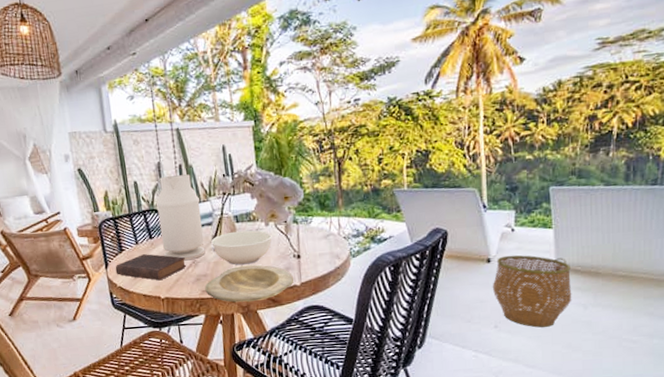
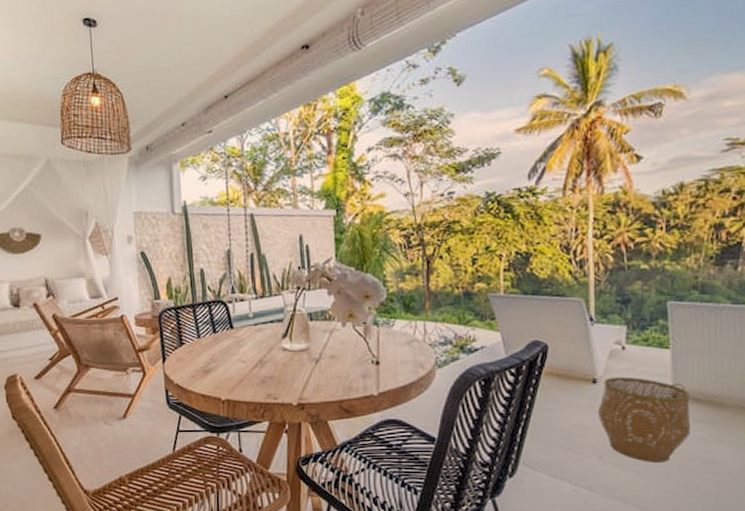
book: present [115,254,187,281] -> none [173,349,252,380]
water jug: present [155,174,205,261] -> none [222,264,274,360]
plate: present [205,265,294,303] -> none [270,369,371,410]
bowl: present [211,230,272,265] -> none [281,330,349,368]

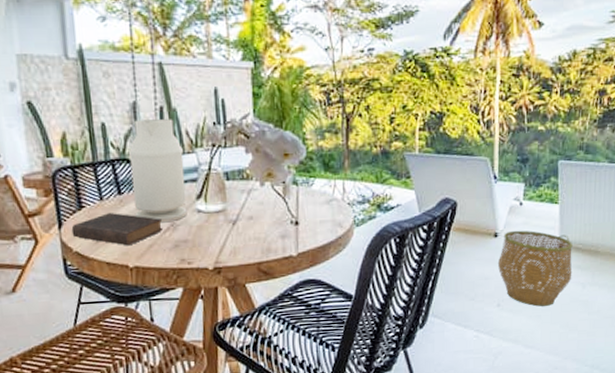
book: none [173,349,252,380] -> present [71,213,164,246]
water jug: none [222,264,274,360] -> present [128,119,187,223]

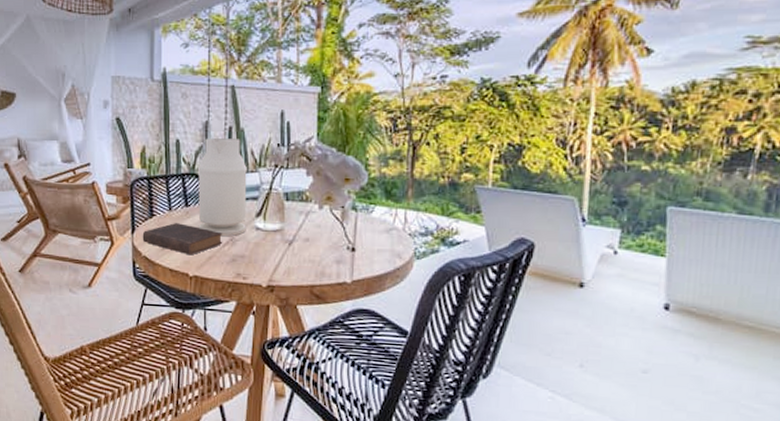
basket: present [497,230,573,307] -> none [582,282,683,376]

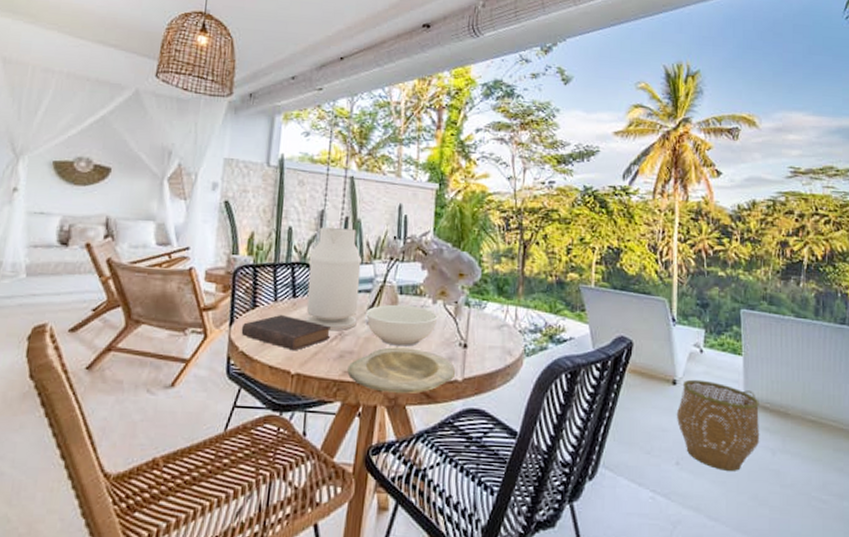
plate: none [240,251,345,294] -> present [347,347,456,394]
bowl: none [254,210,325,251] -> present [366,304,438,347]
basket: none [582,282,683,376] -> present [676,379,760,471]

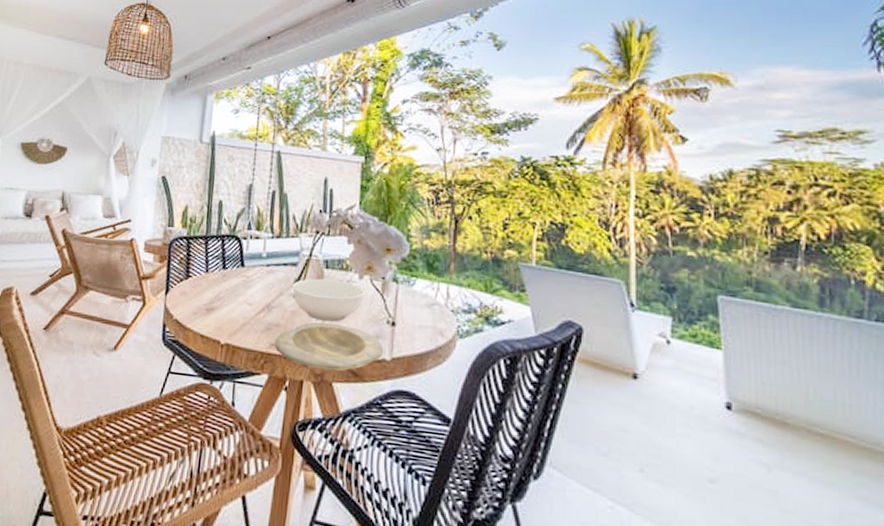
book: present [241,315,331,351] -> none [175,285,259,322]
water jug: present [305,227,362,331] -> none [234,201,288,304]
basket: present [676,379,760,471] -> none [638,374,749,487]

